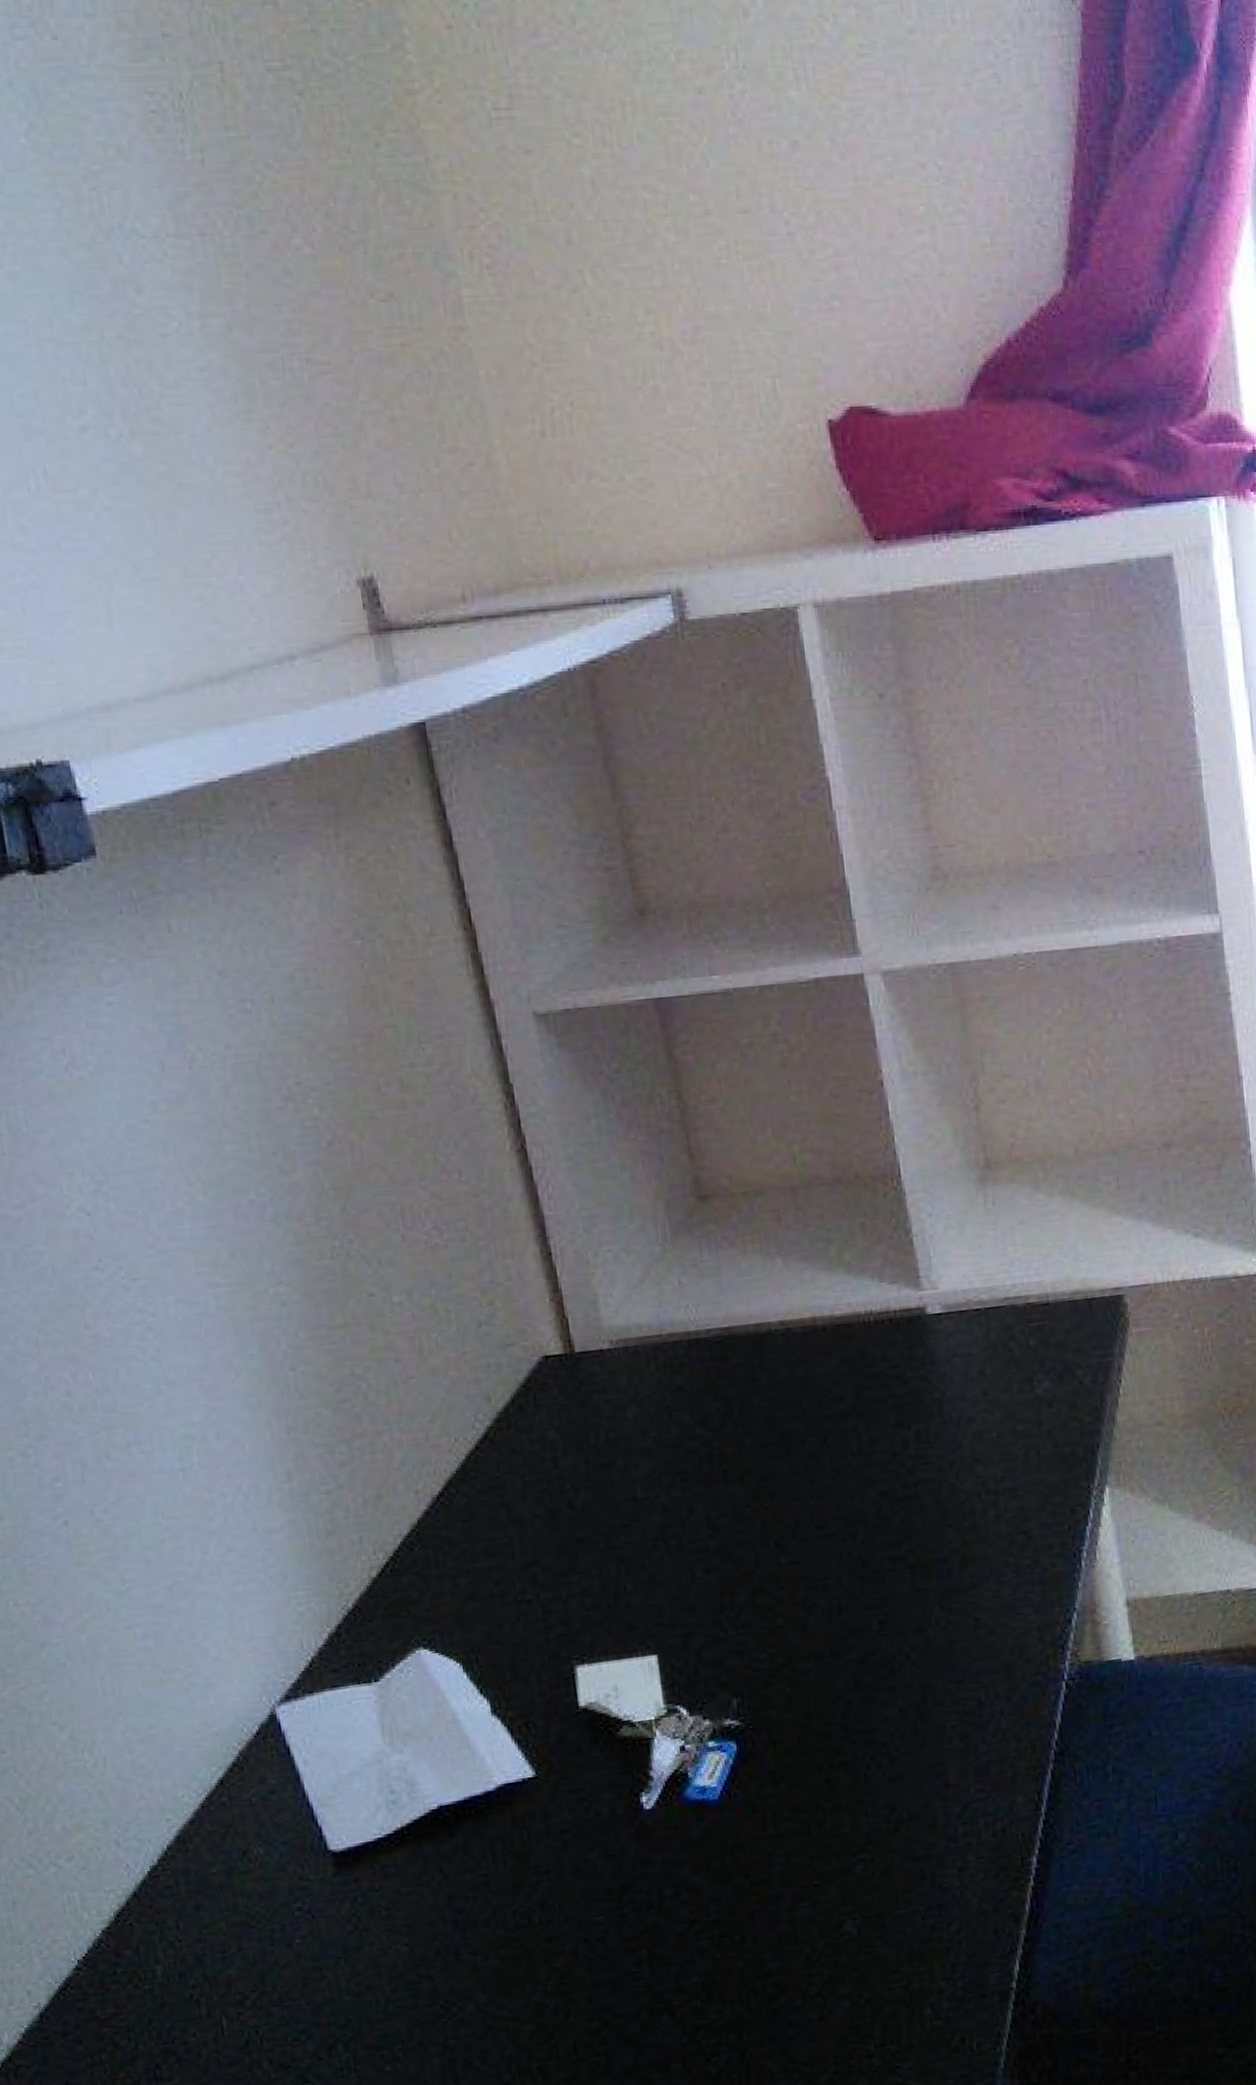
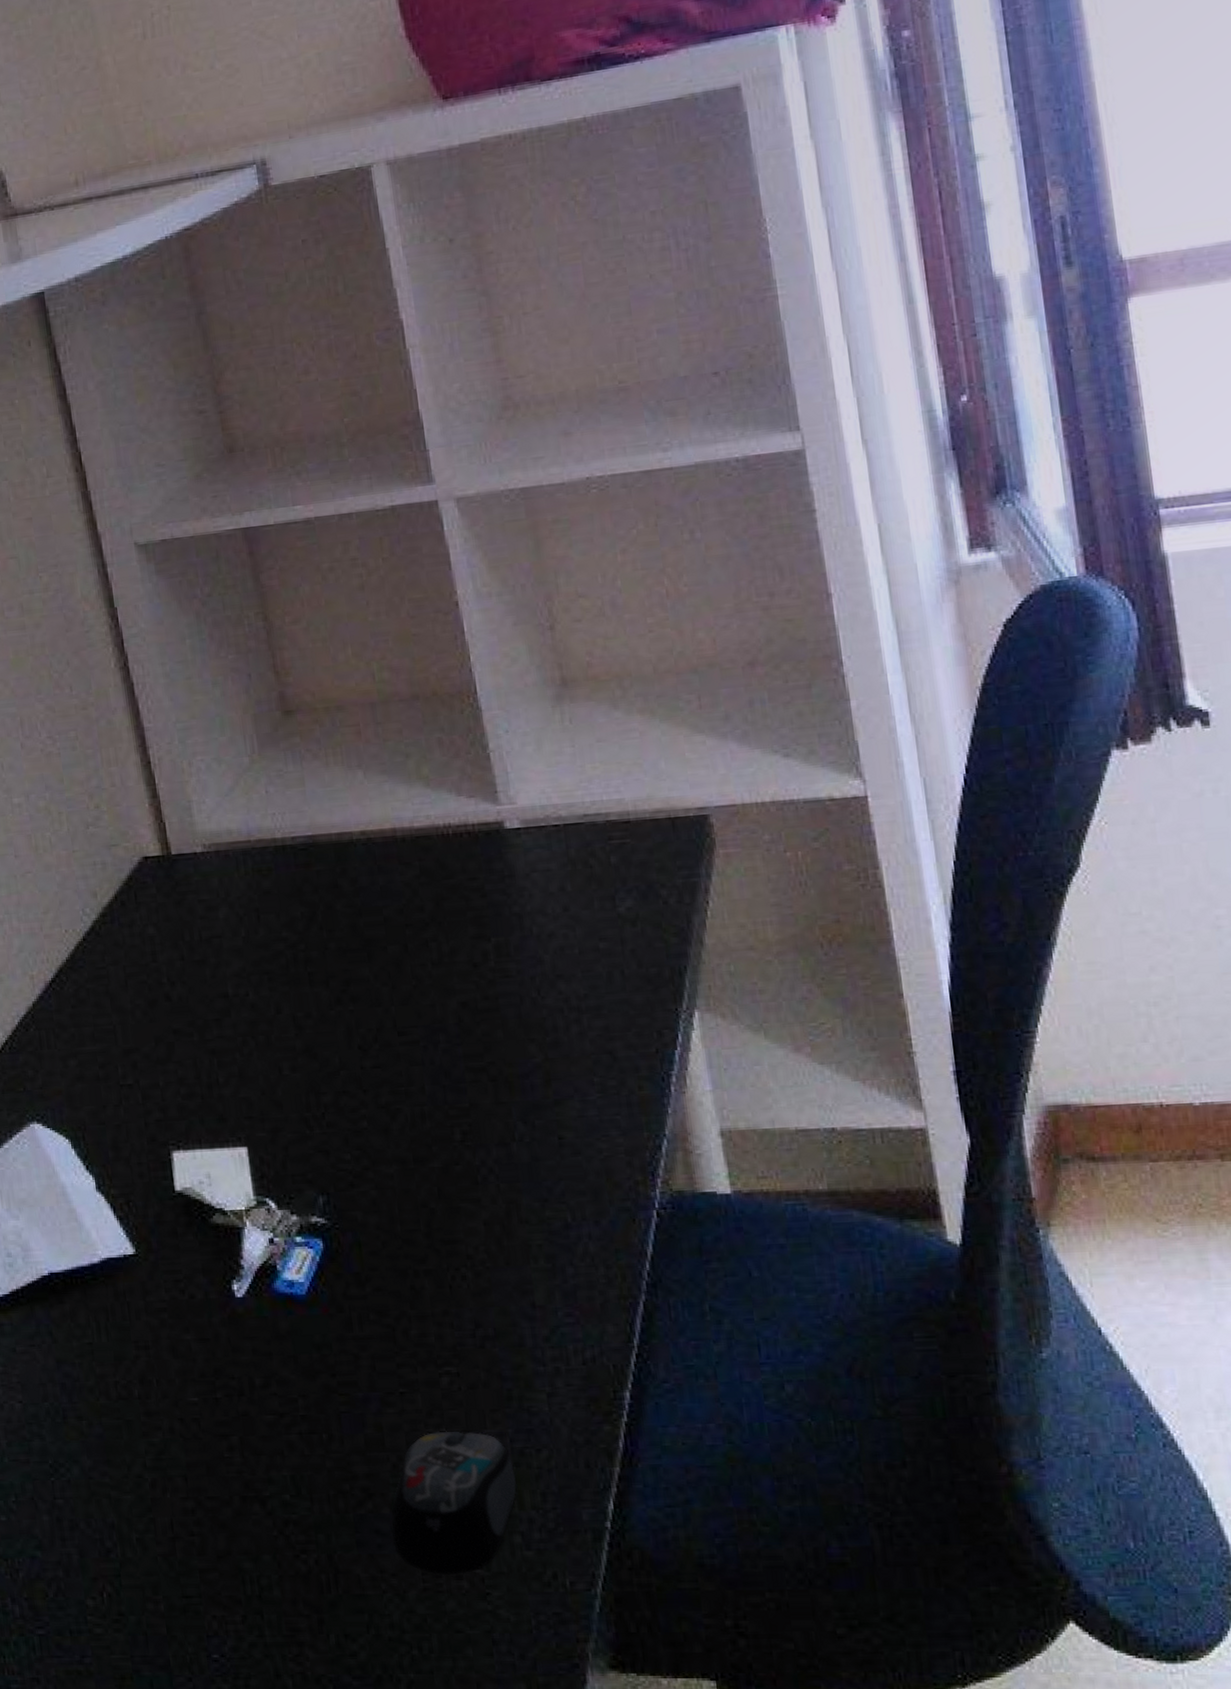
computer mouse: none [803,1914,928,2057] -> present [391,1431,517,1576]

